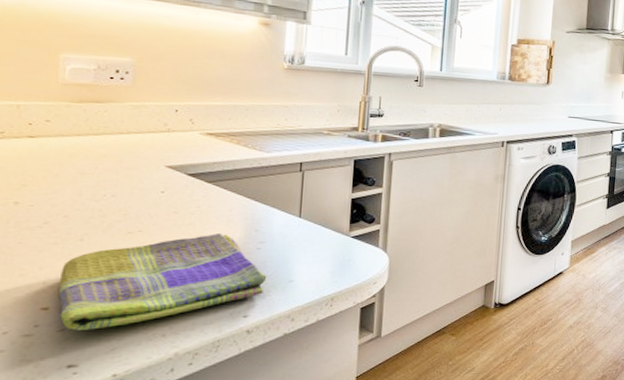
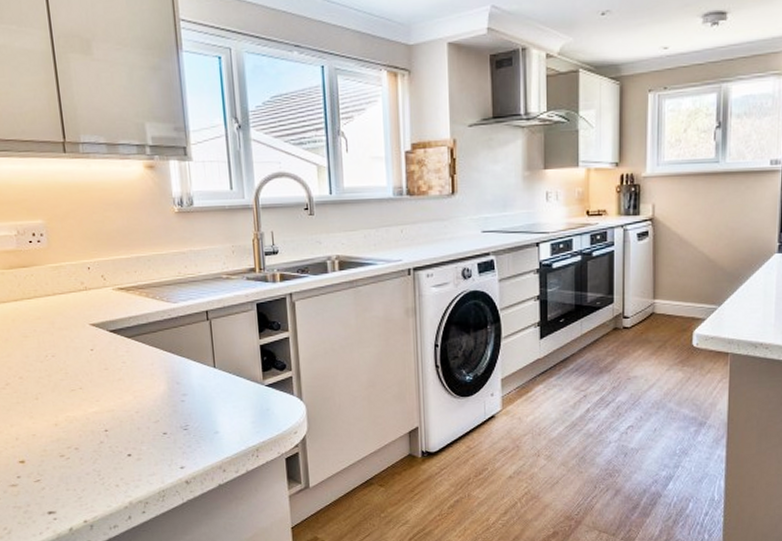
dish towel: present [58,232,267,330] -> none [27,386,195,481]

